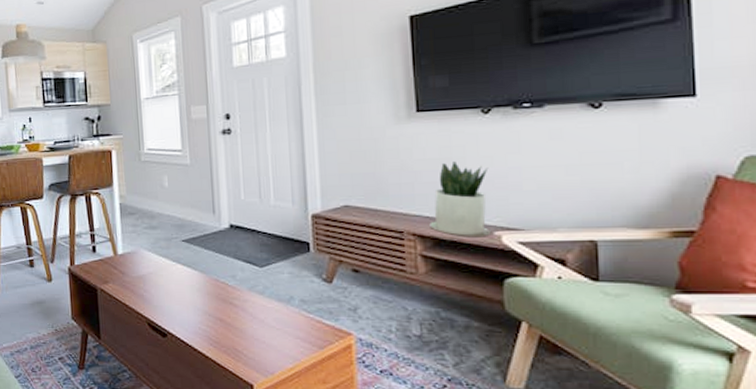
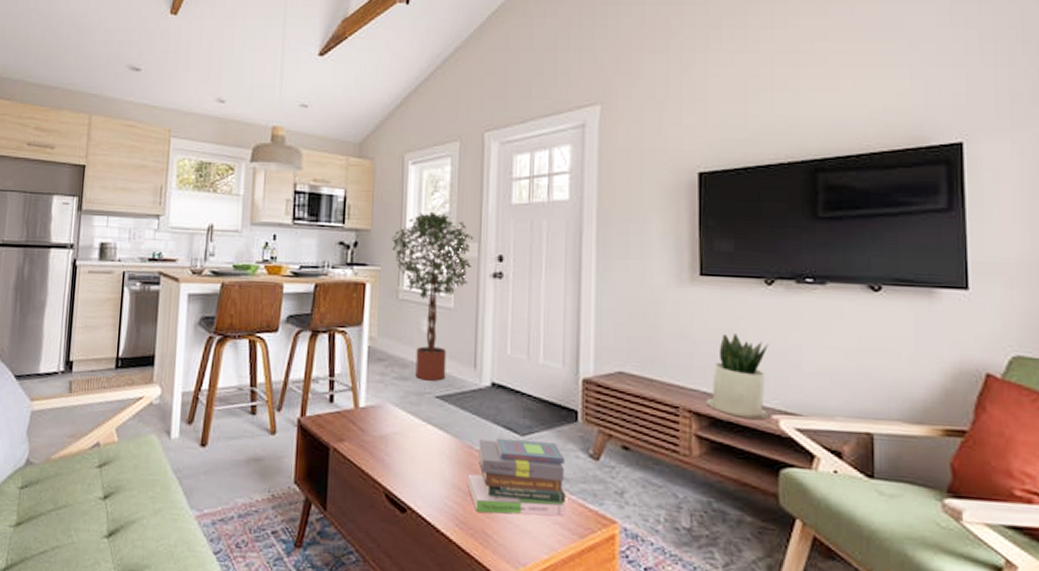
potted tree: none [129,82,202,228] -> present [391,211,474,381]
books: none [216,270,305,333] -> present [467,437,566,517]

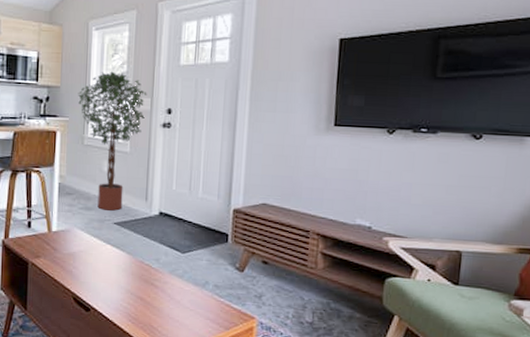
books: present [467,437,566,517] -> none [138,254,217,314]
planter: present [706,333,769,421] -> none [332,173,386,242]

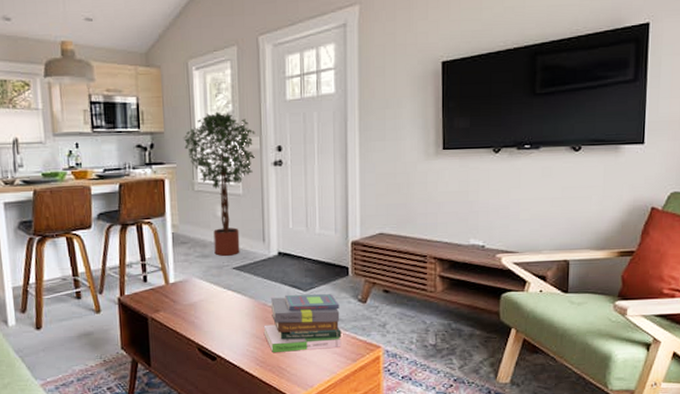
books: none [138,254,217,314] -> present [263,294,342,352]

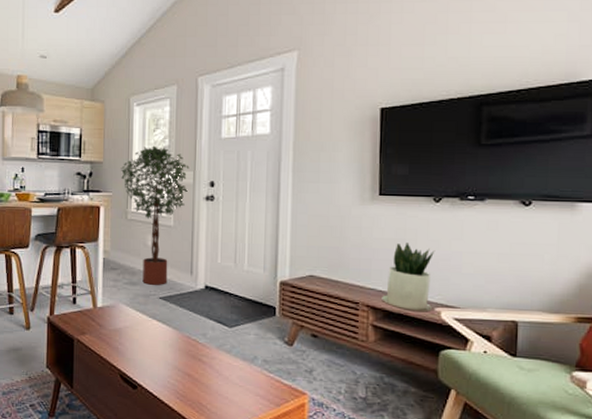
books: present [263,294,342,352] -> none [186,329,266,390]
planter: none [448,194,496,260] -> present [382,243,435,313]

